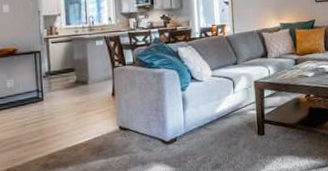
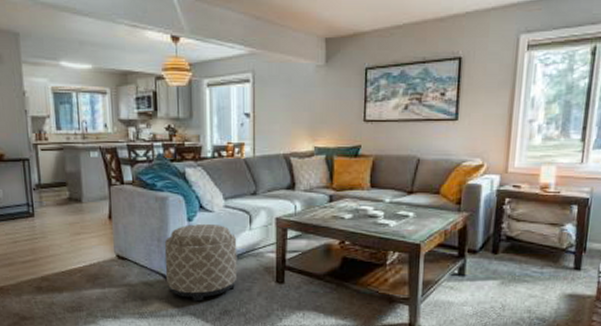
ottoman: none [161,91,226,160] -> present [164,224,238,302]

